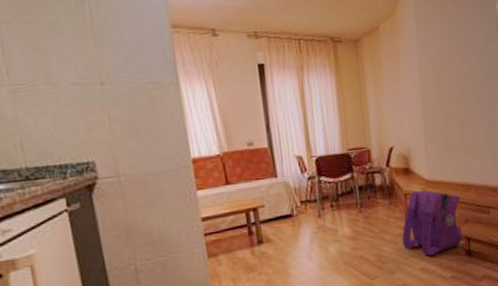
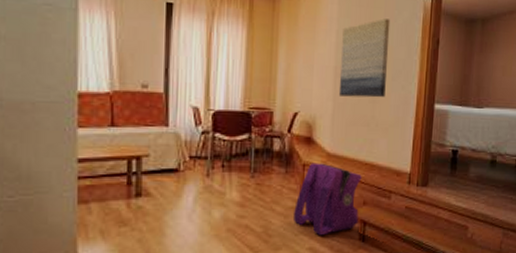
wall art: none [424,47,472,126] -> present [338,18,391,98]

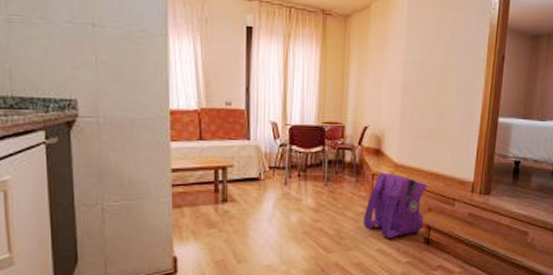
wall art: present [338,18,391,98] -> none [406,36,457,112]

